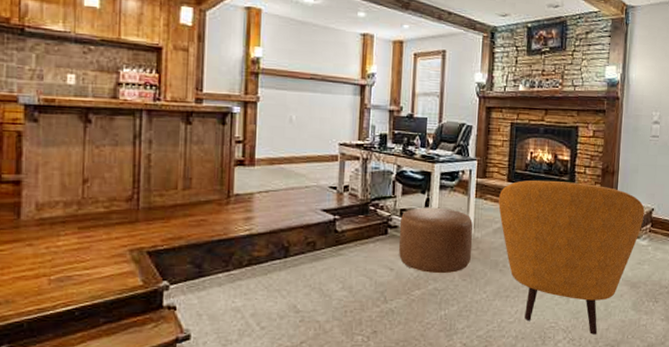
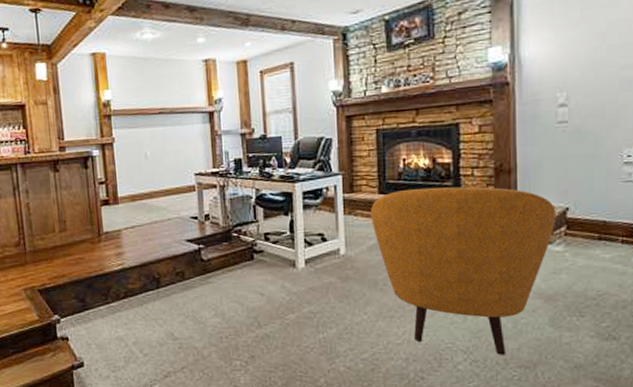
ottoman: present [398,207,473,274] -> none [265,227,347,297]

